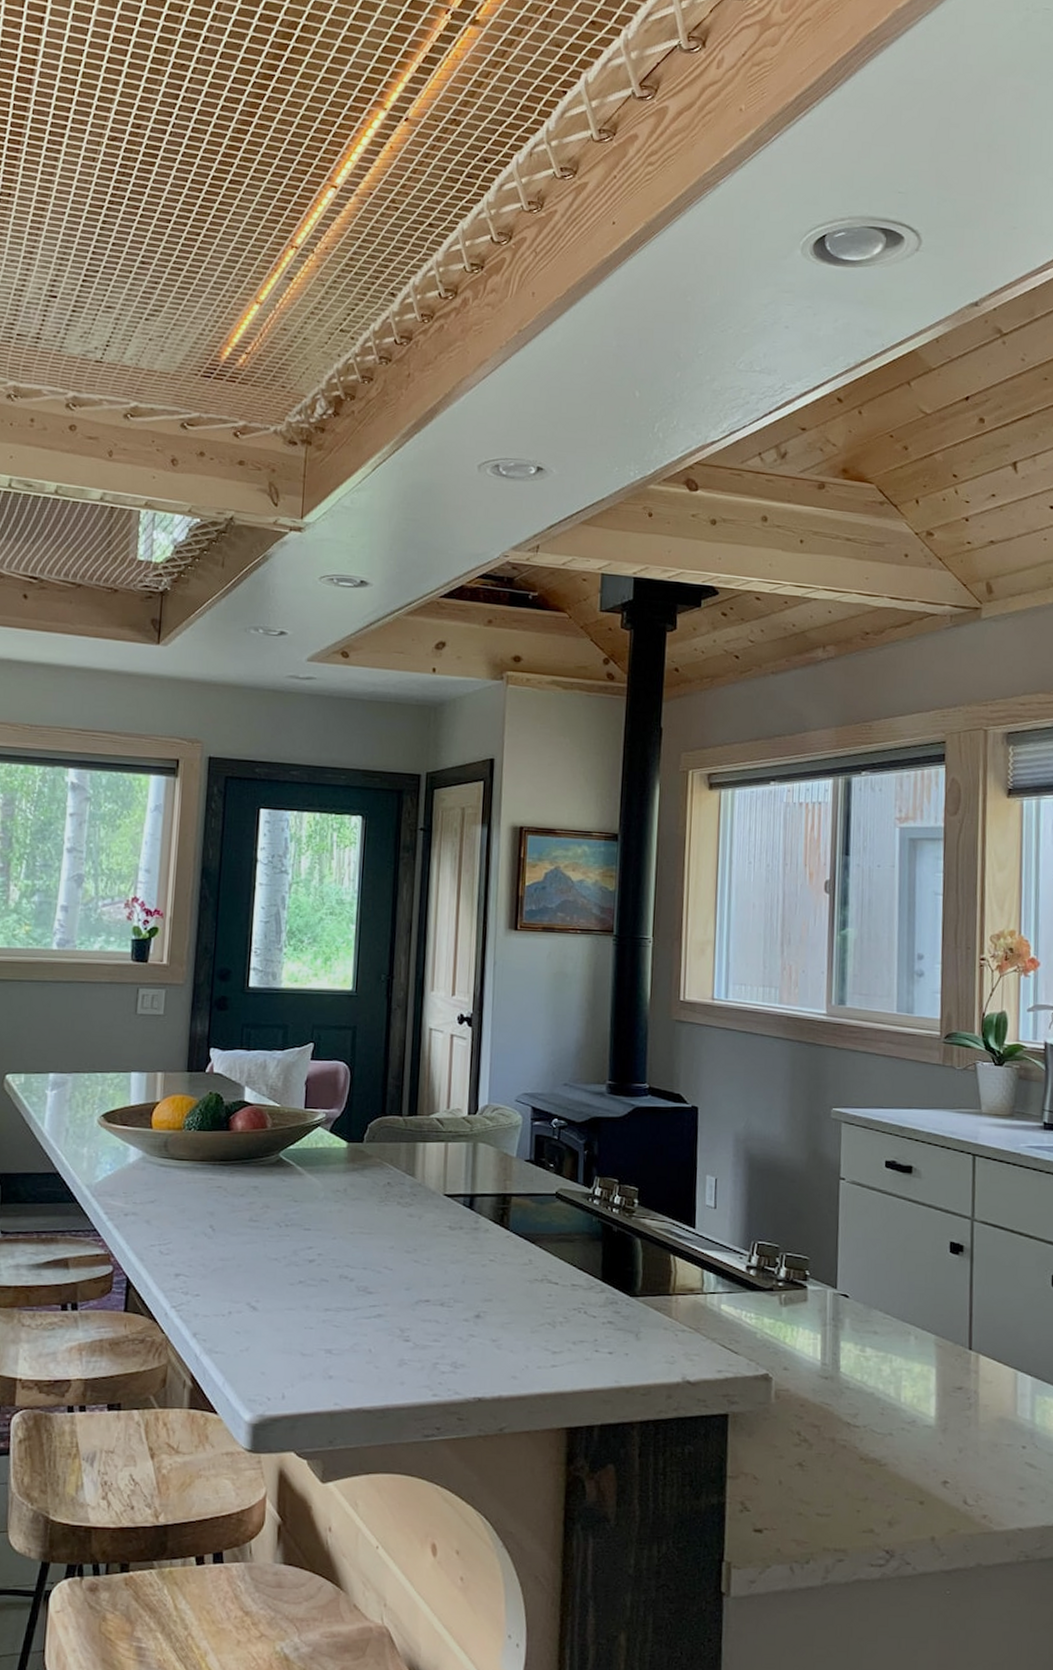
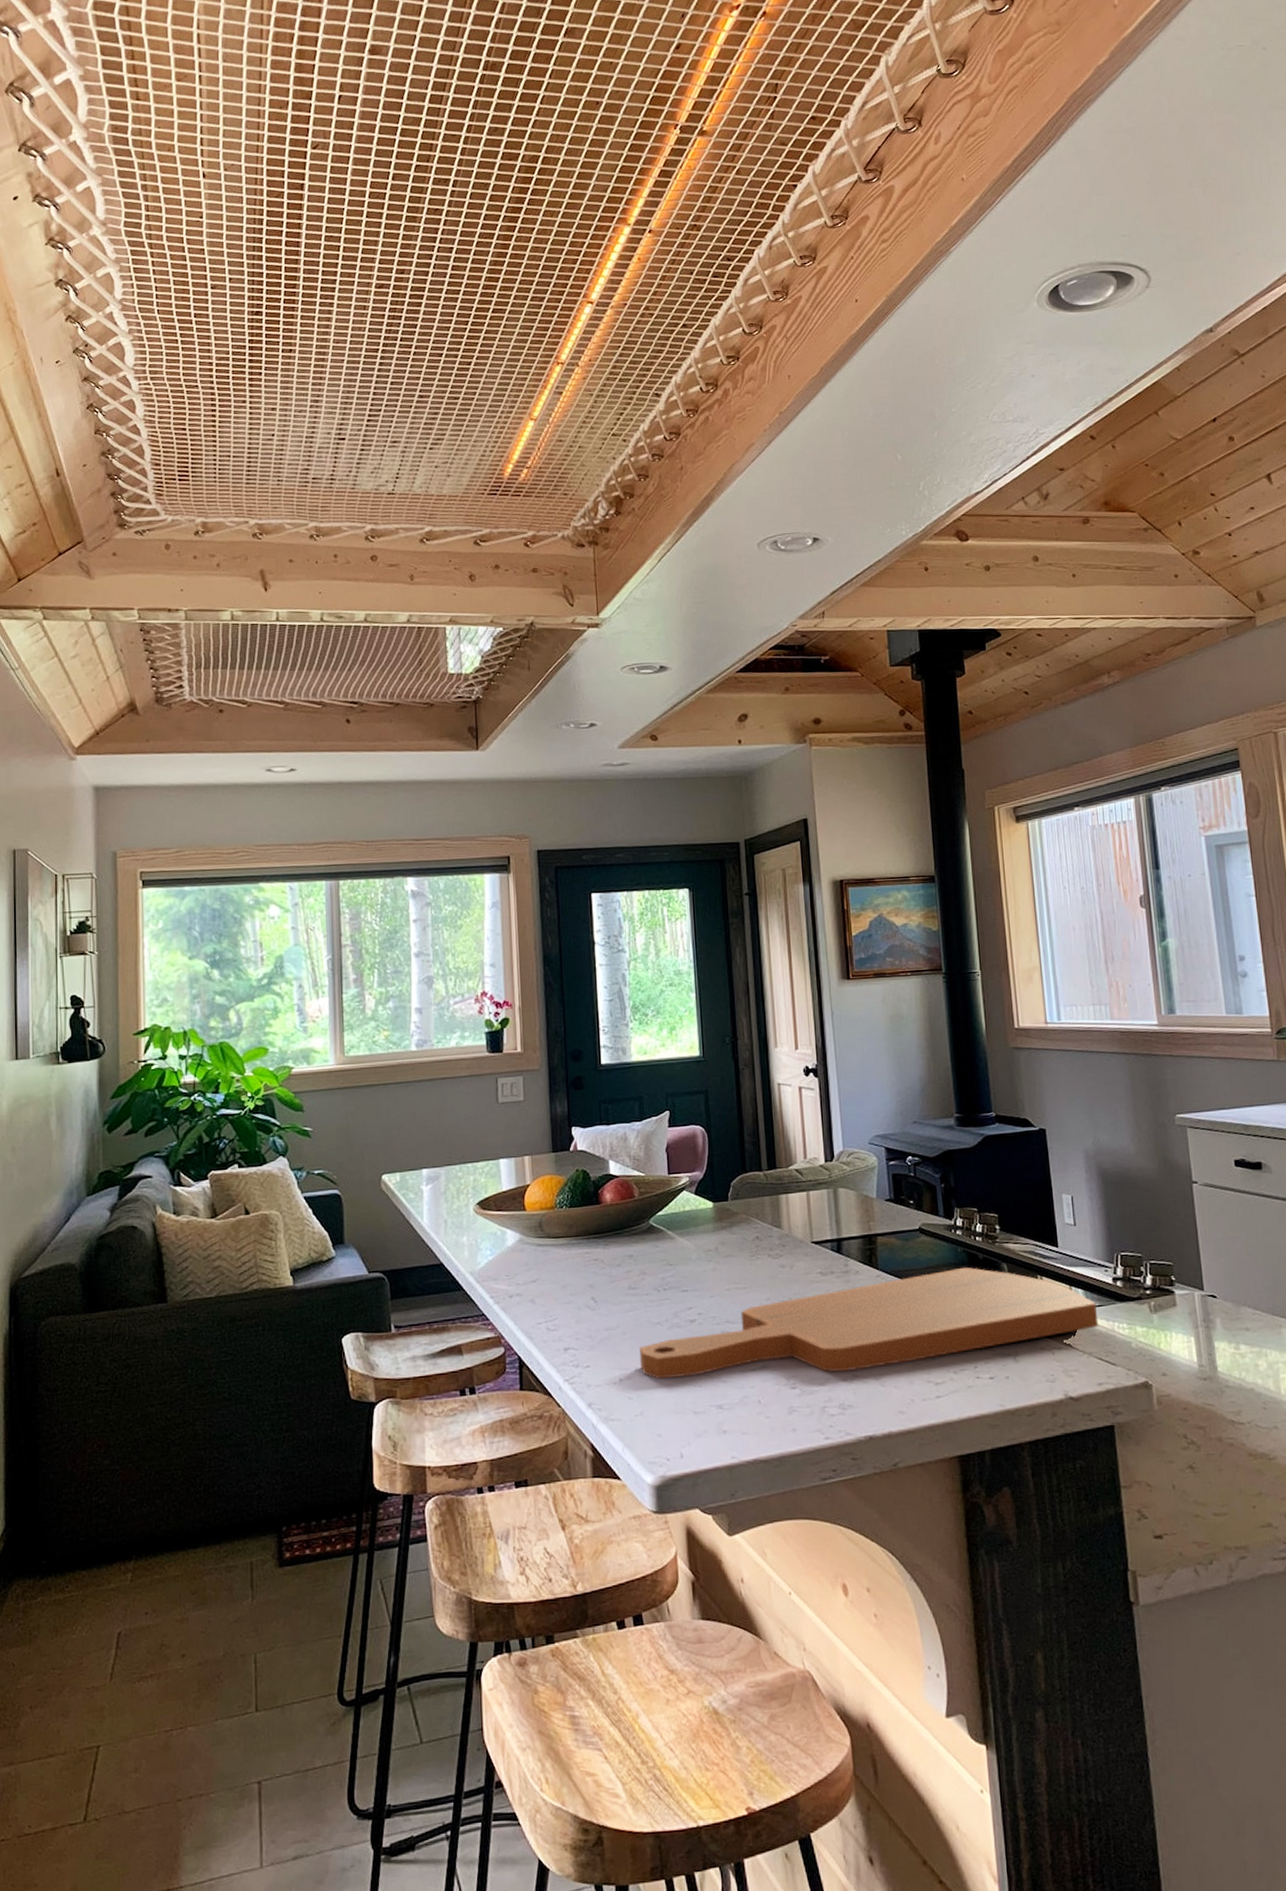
cutting board: none [252,1237,727,1330] -> present [640,1266,1099,1380]

